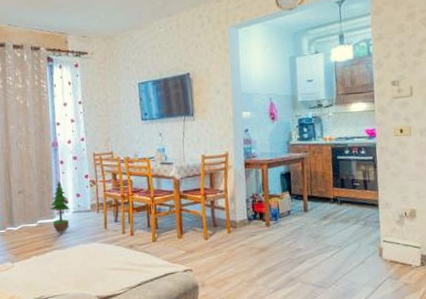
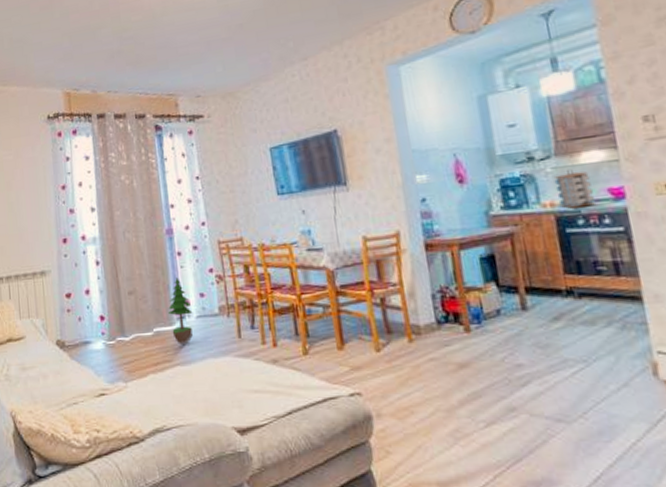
spice rack: none [333,114,357,142] -> present [553,168,595,209]

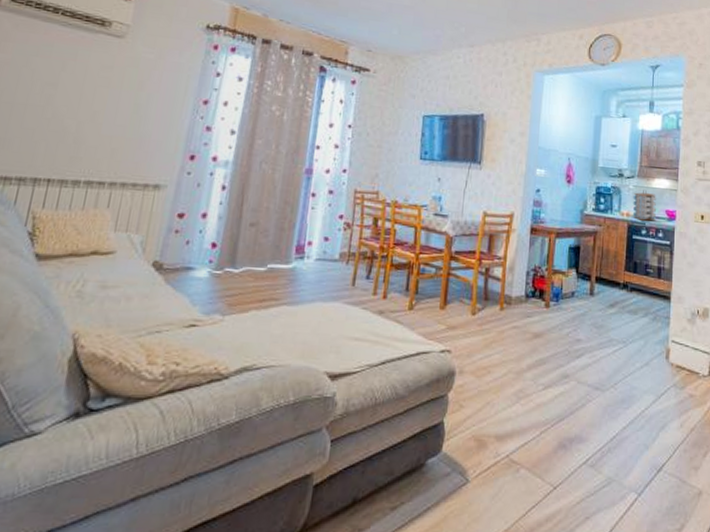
potted tree: present [168,277,193,347] -> none [286,217,313,287]

